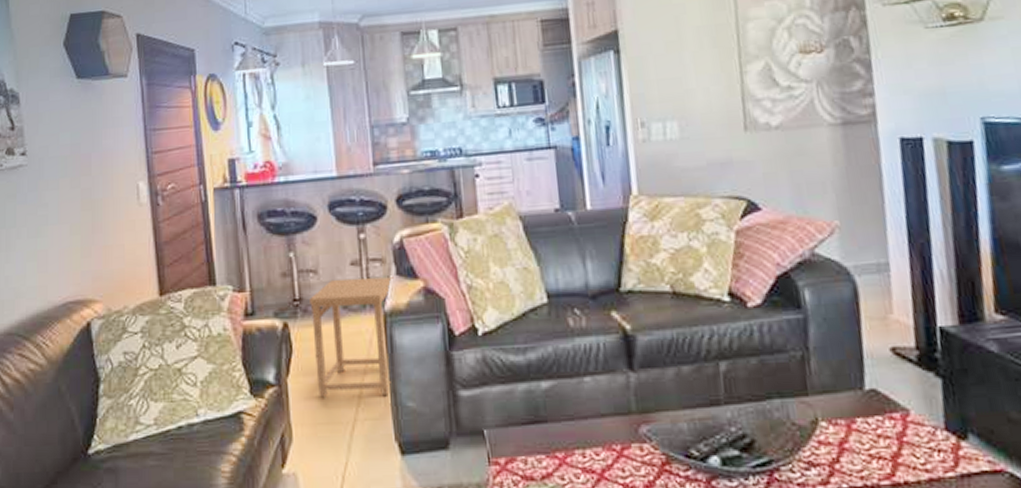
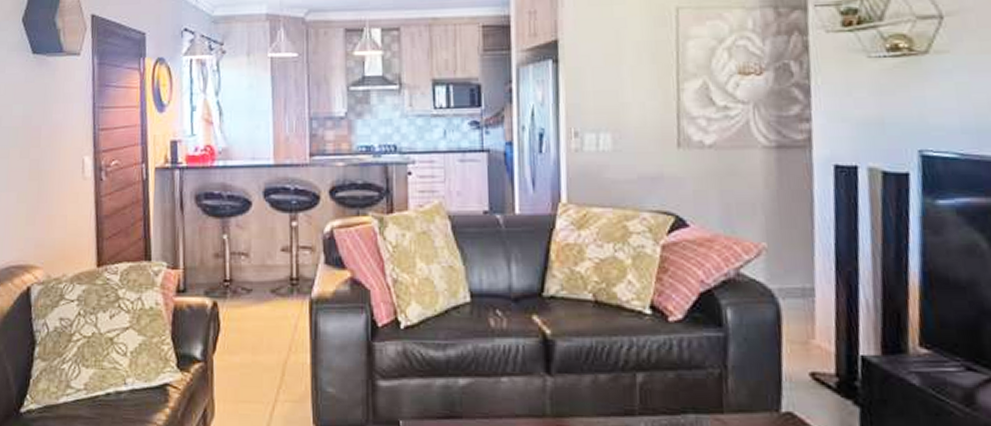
side table: present [310,277,394,398] -> none [240,263,322,381]

